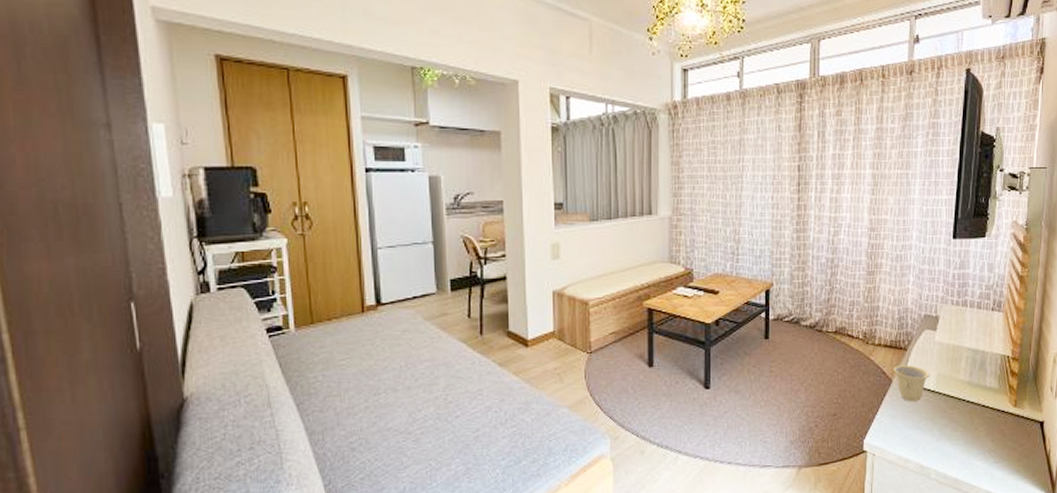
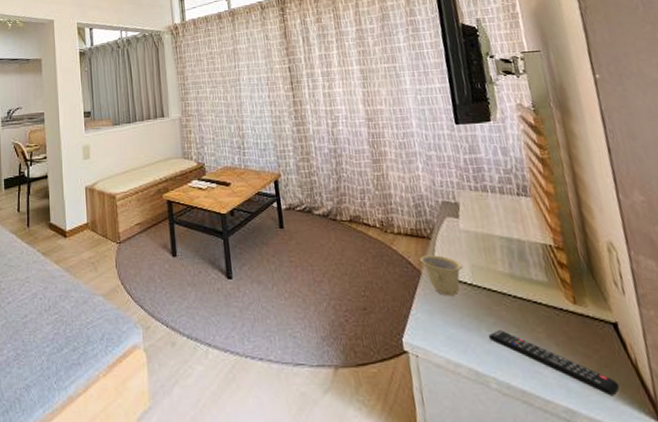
remote control: none [938,430,1032,480] -> present [488,330,620,396]

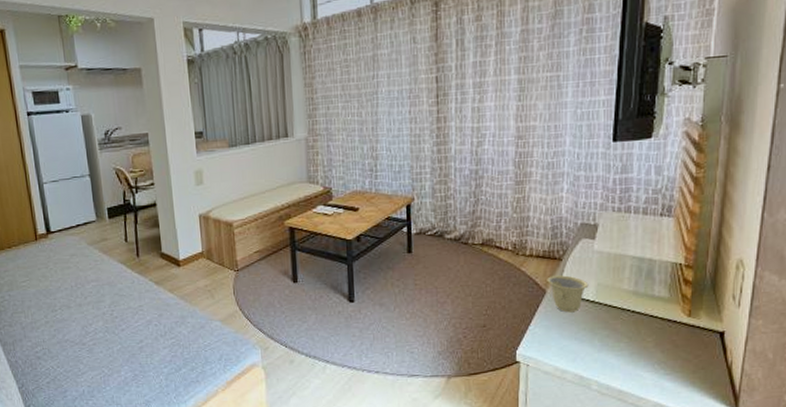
remote control: present [488,330,620,396] -> none [599,341,710,392]

